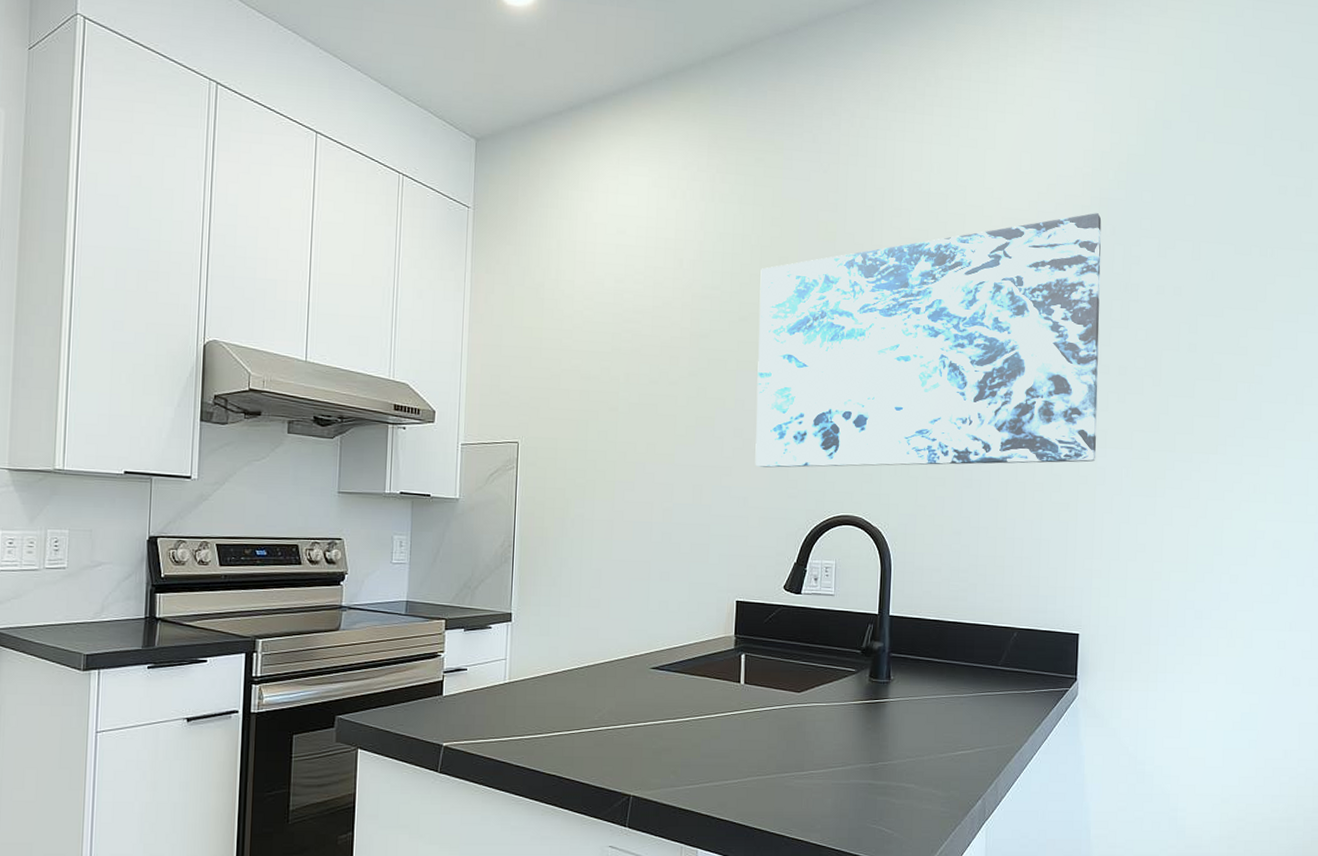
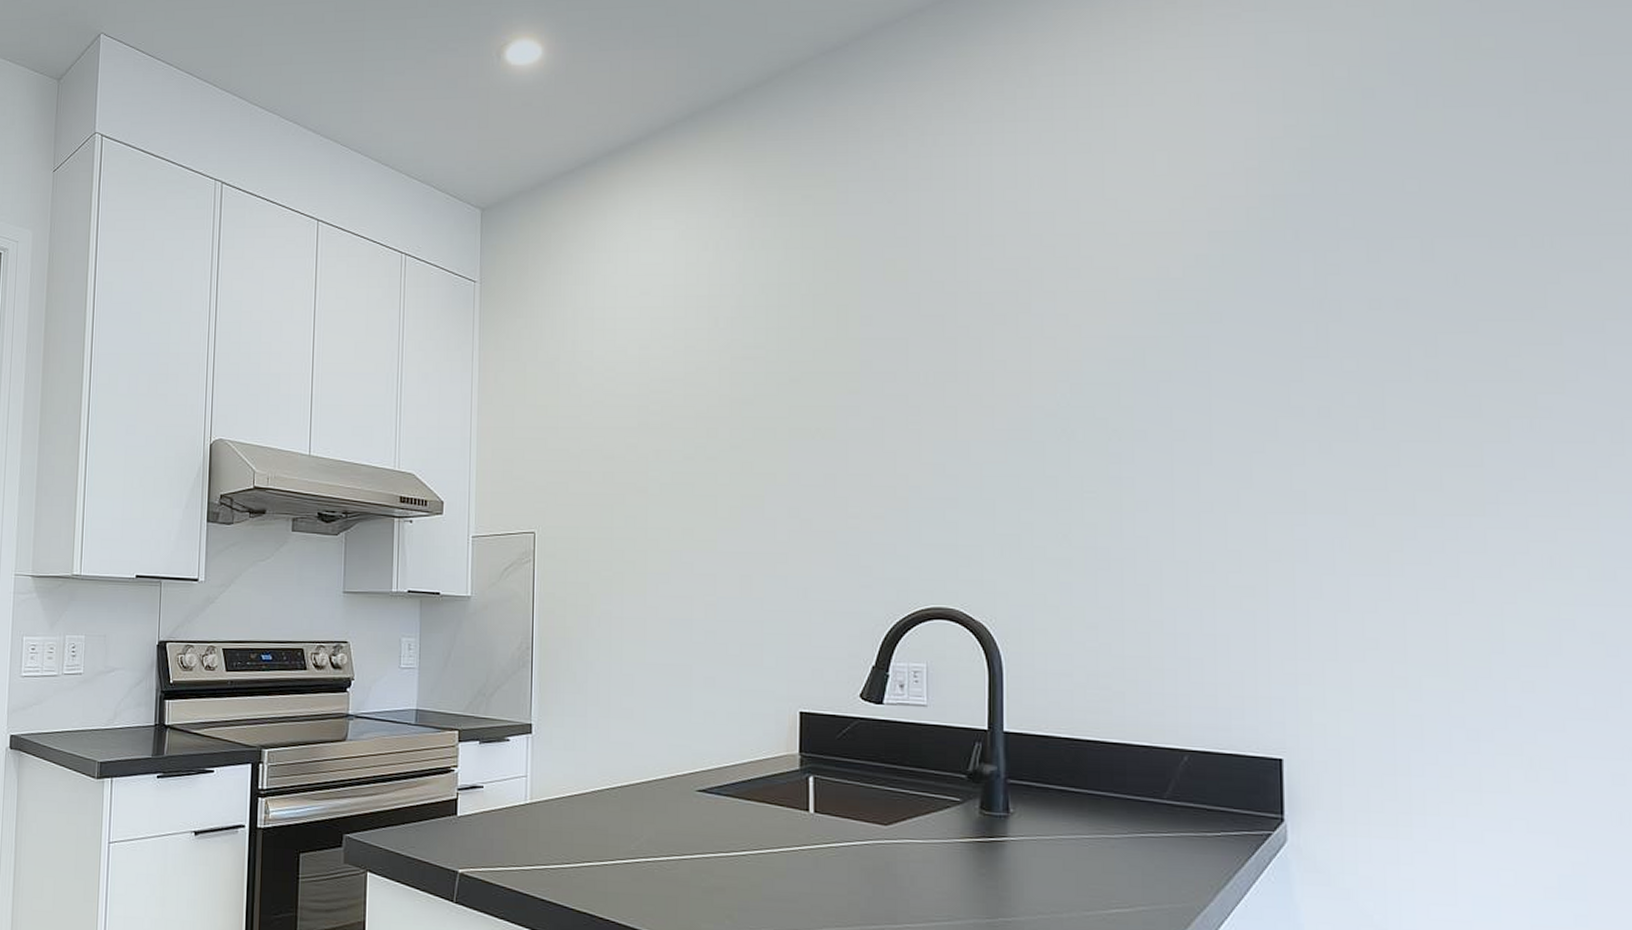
wall art: present [755,213,1102,468] -> none [814,215,1292,552]

